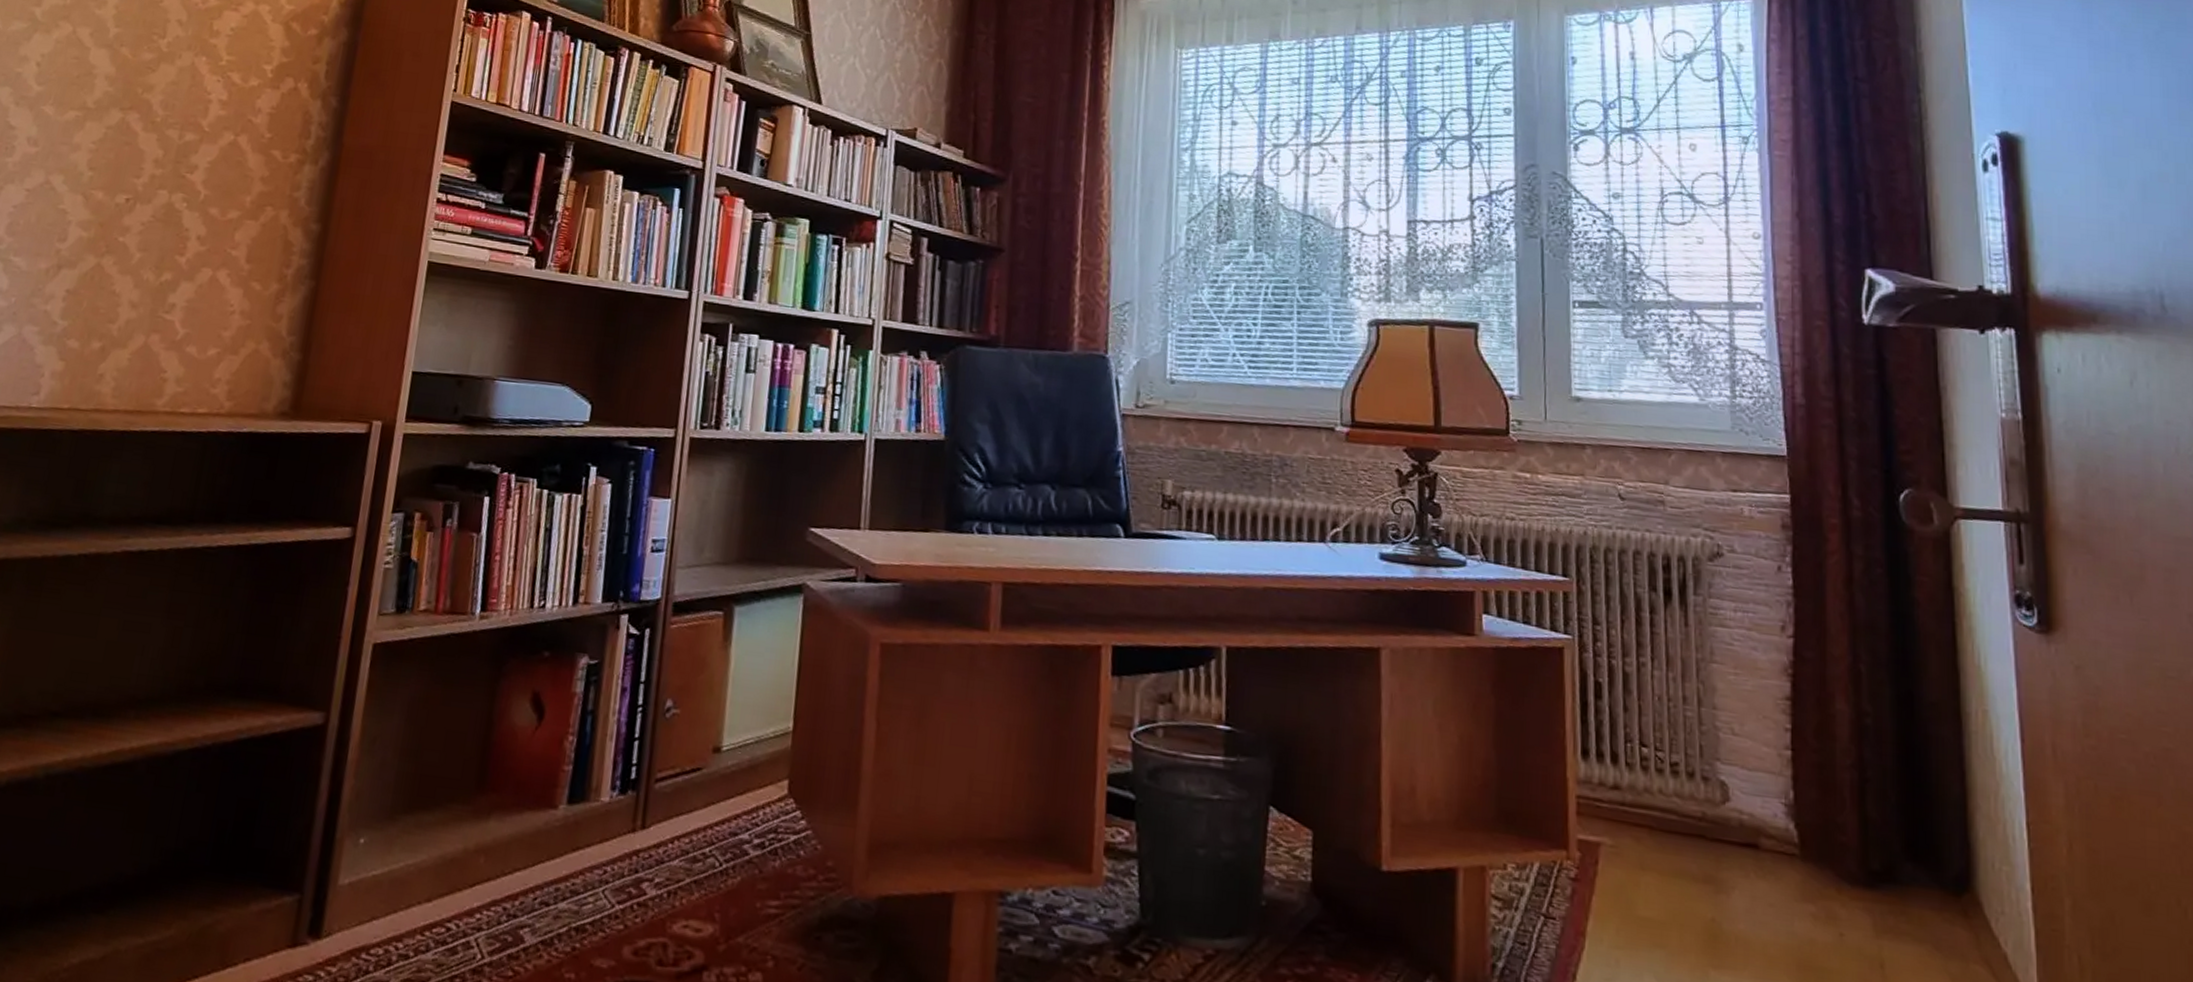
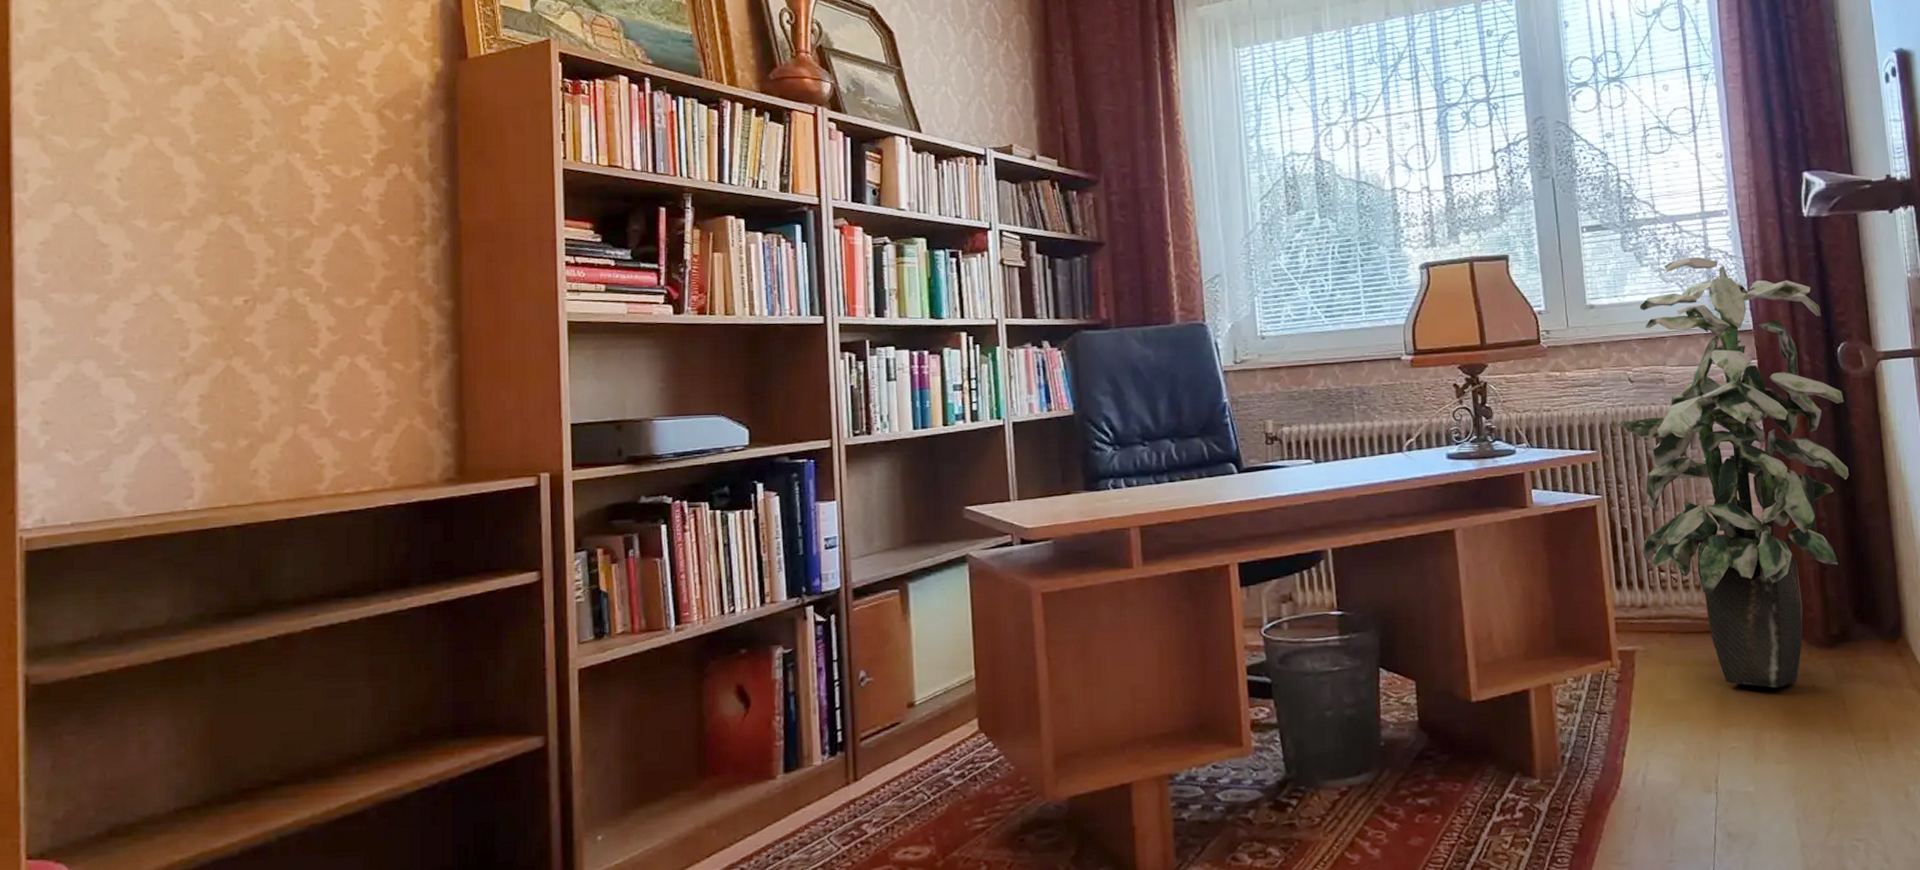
indoor plant: none [1599,355,1906,929] -> present [1617,256,1849,688]

